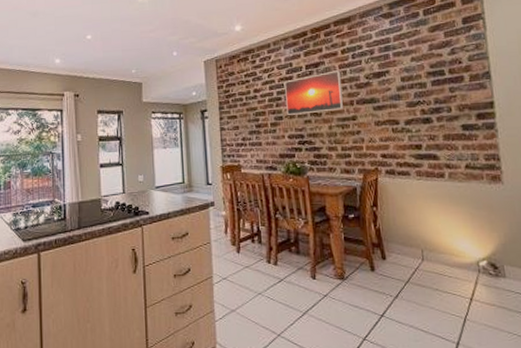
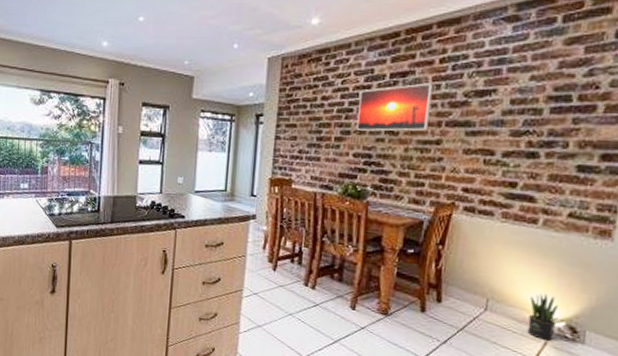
potted plant: none [455,238,481,280] -> present [527,293,558,341]

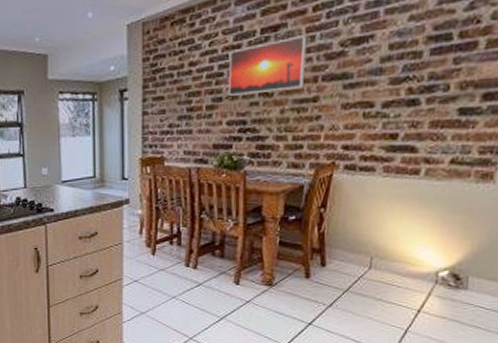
potted plant: present [527,293,558,341] -> none [411,245,441,291]

